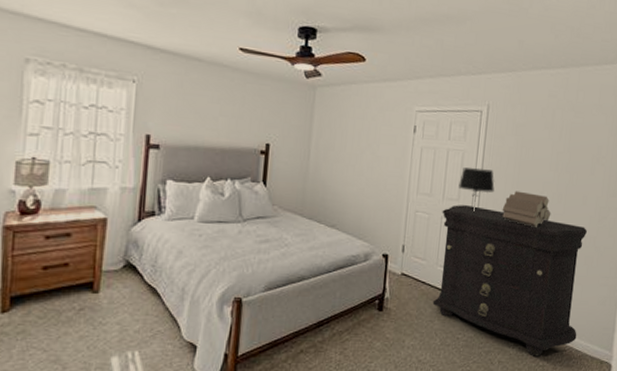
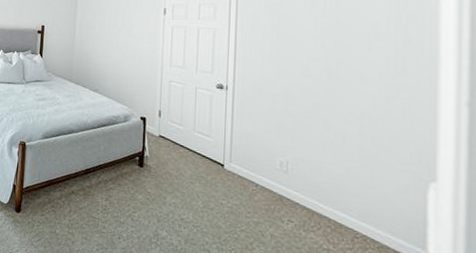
dresser: present [432,205,587,356] -> none [192,77,371,238]
table lamp: present [458,167,495,211] -> none [211,43,251,84]
log pile: present [502,191,551,229] -> none [261,66,321,104]

